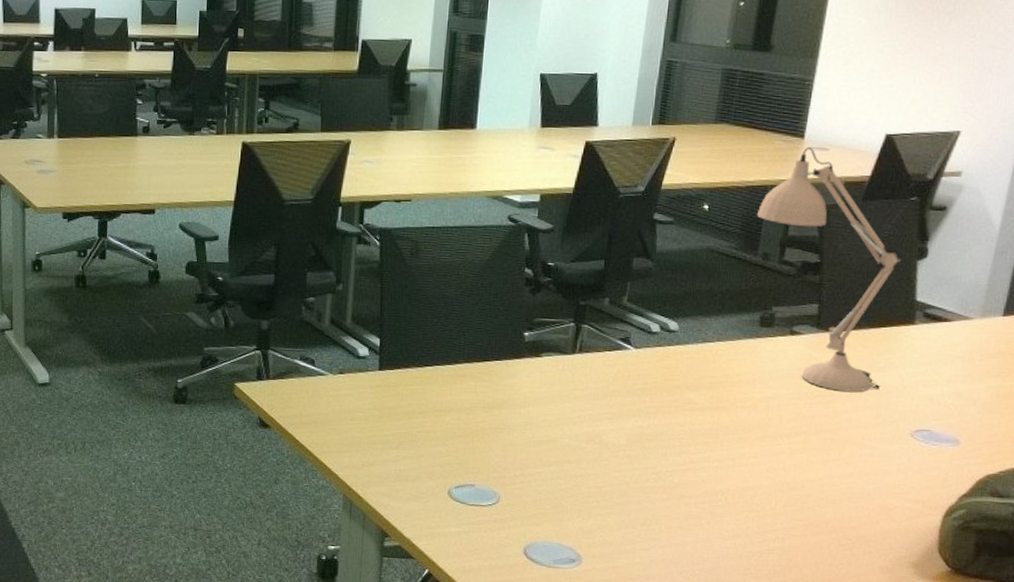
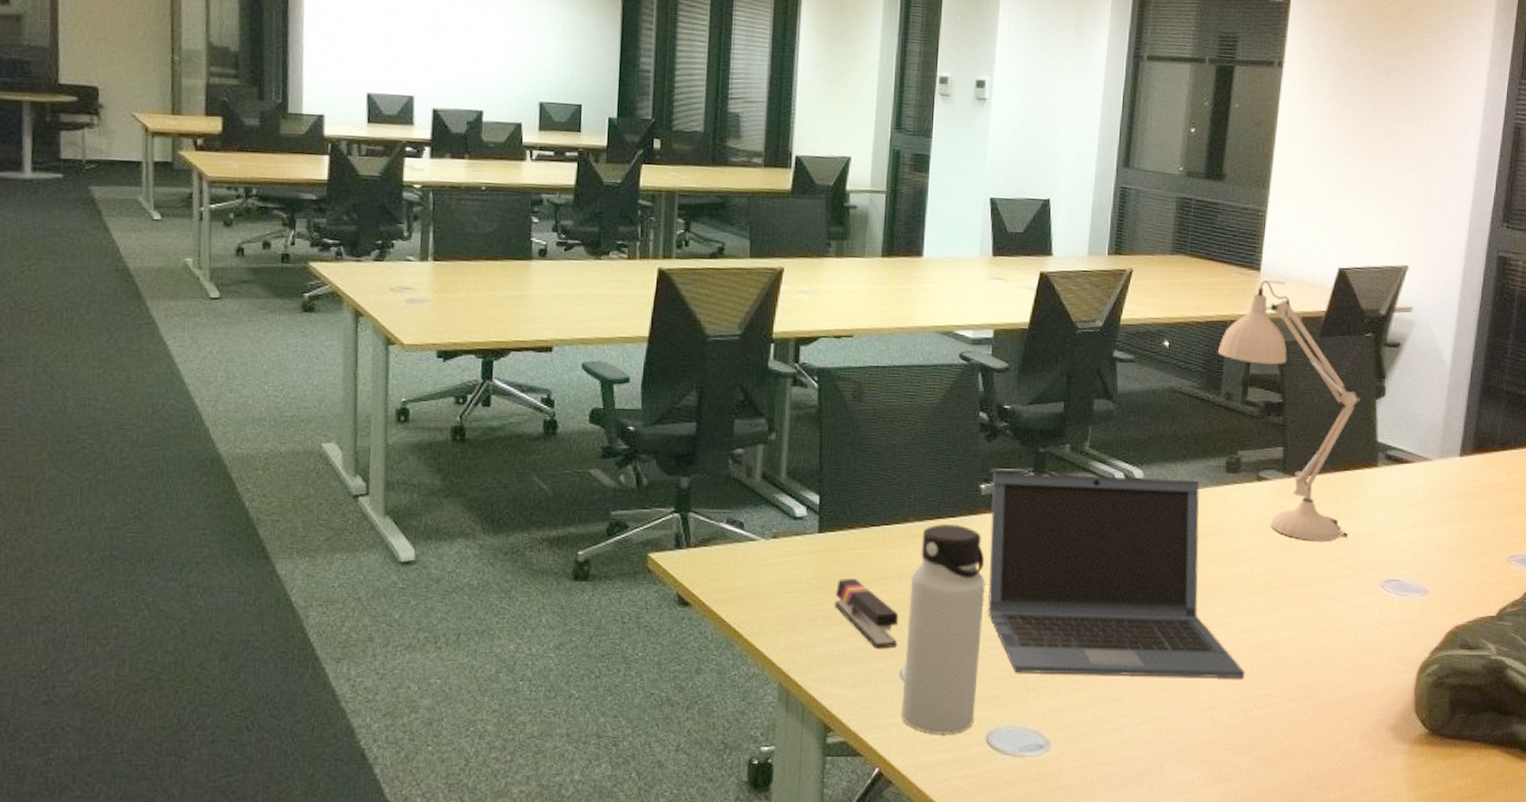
stapler: none [392,409,448,470] -> present [834,578,898,649]
water bottle: none [448,365,527,545] -> present [901,523,986,734]
laptop: none [528,322,769,512] -> present [988,472,1245,678]

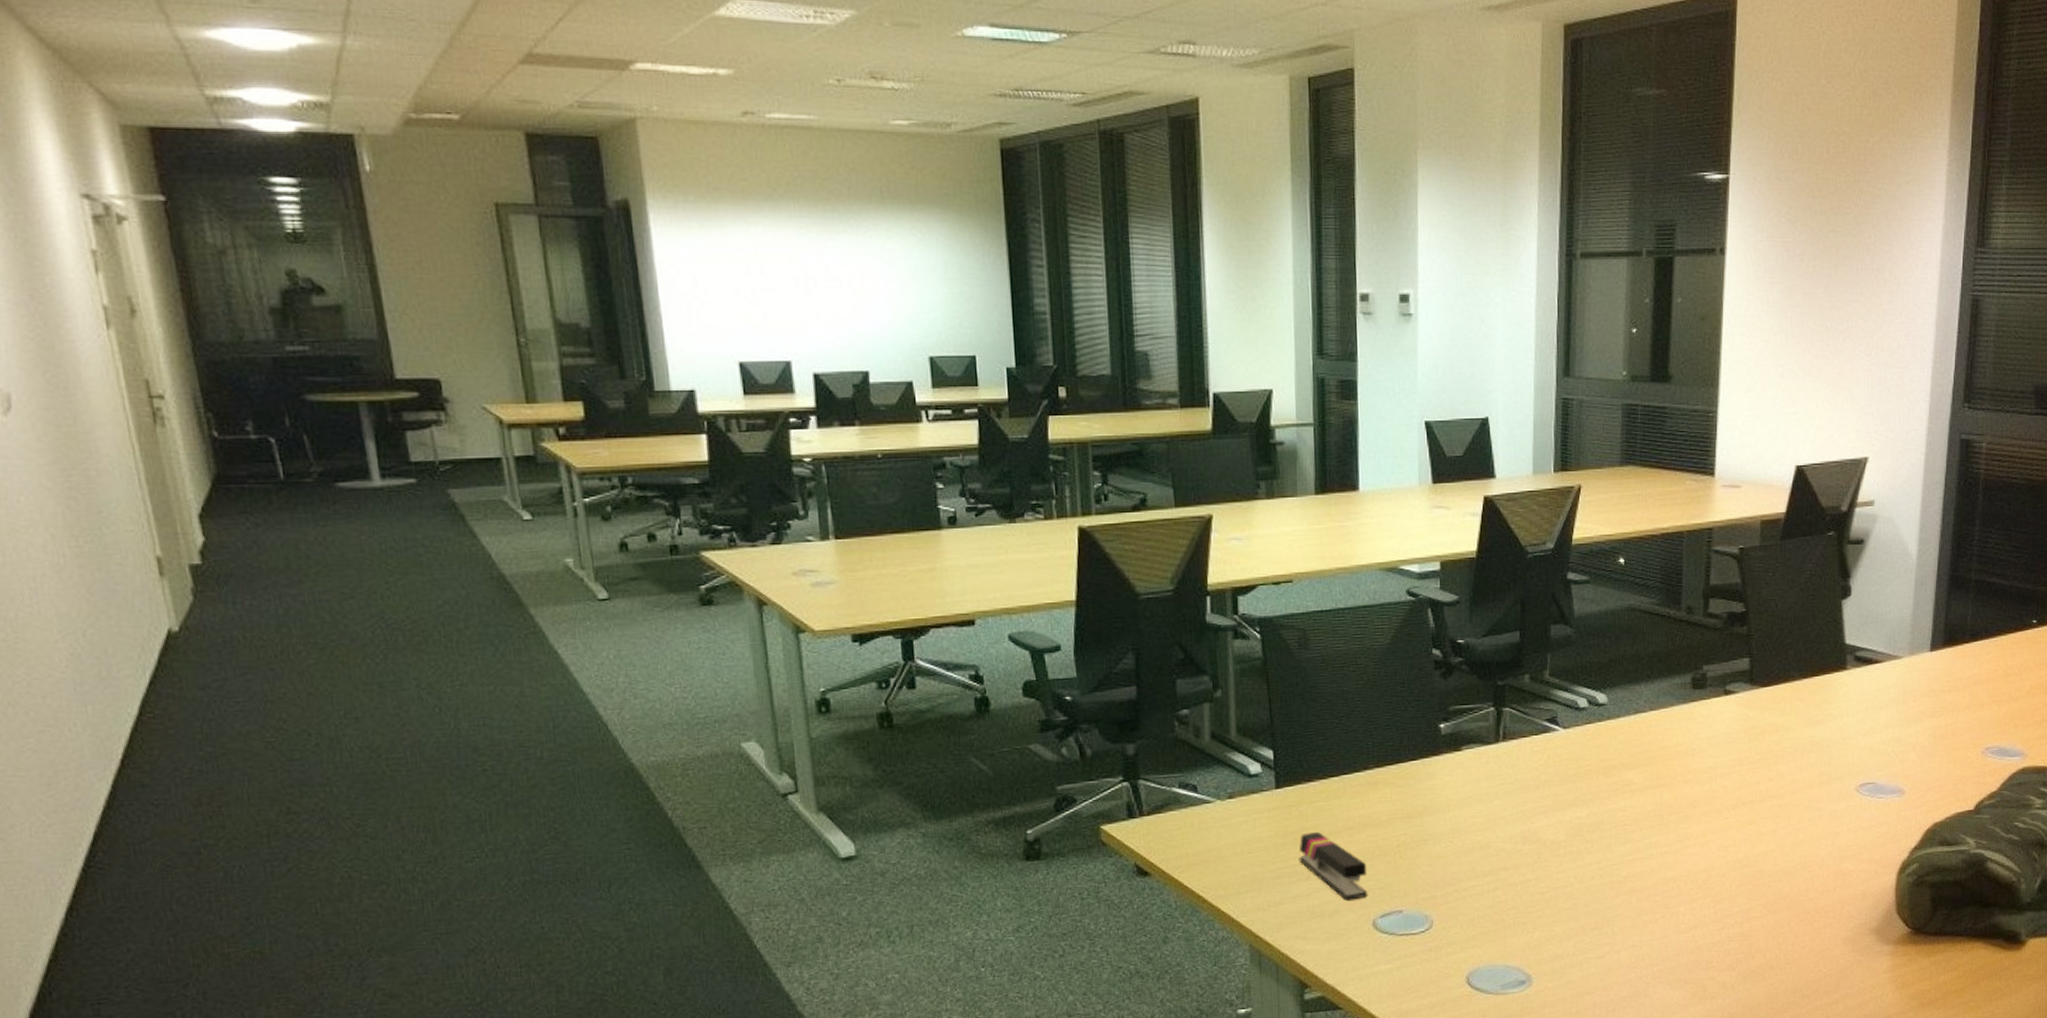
water bottle: present [901,523,986,734] -> none [1375,766,1454,980]
laptop: present [988,472,1245,678] -> none [1452,700,1724,912]
desk lamp: present [1217,280,1360,541] -> none [1675,485,1826,751]

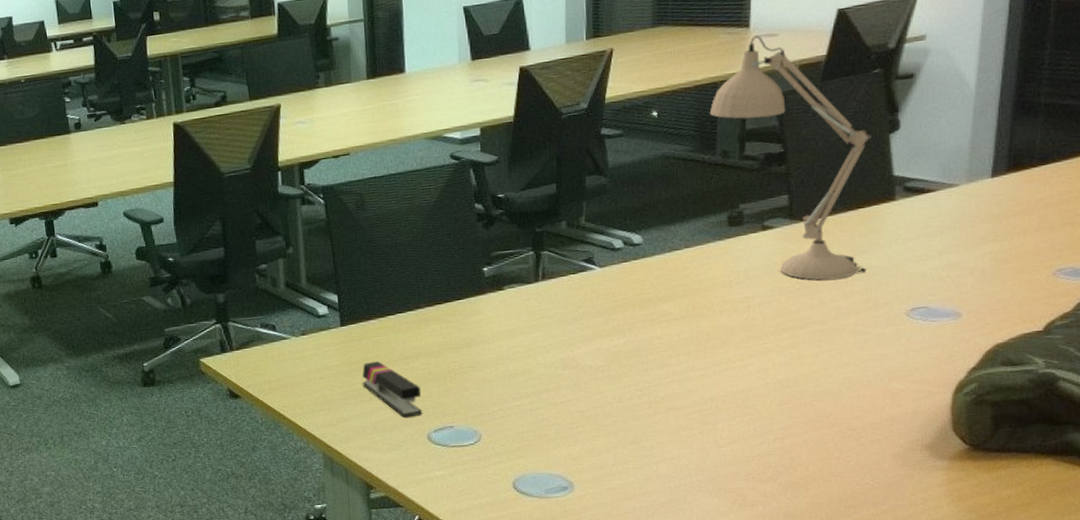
desk lamp: none [1675,485,1826,751] -> present [709,35,871,280]

